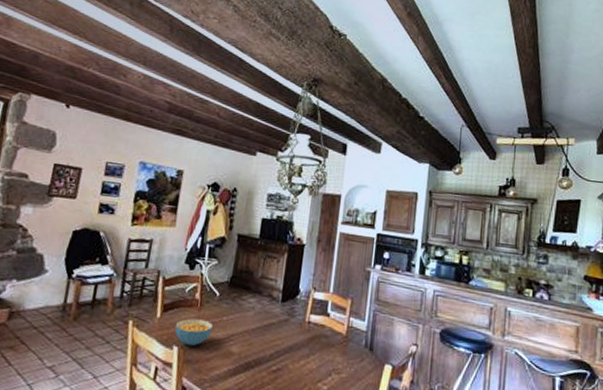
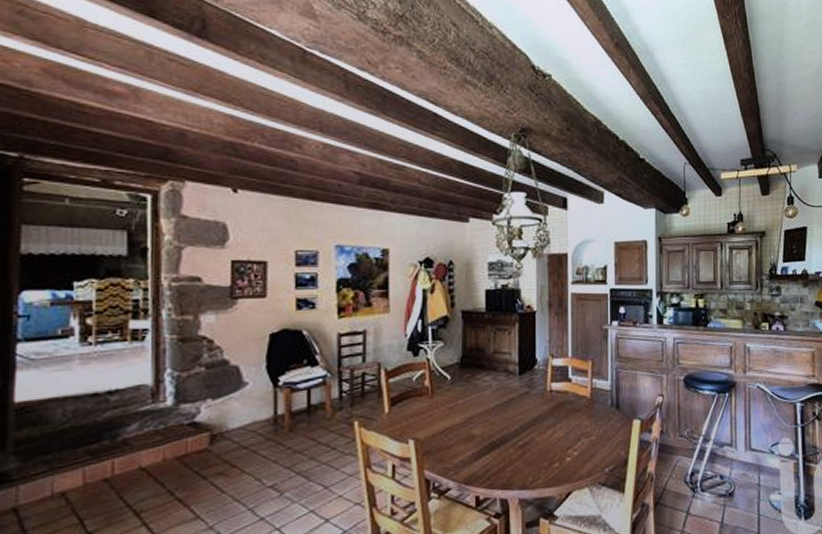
cereal bowl: present [174,318,213,347] -> none [407,407,448,437]

